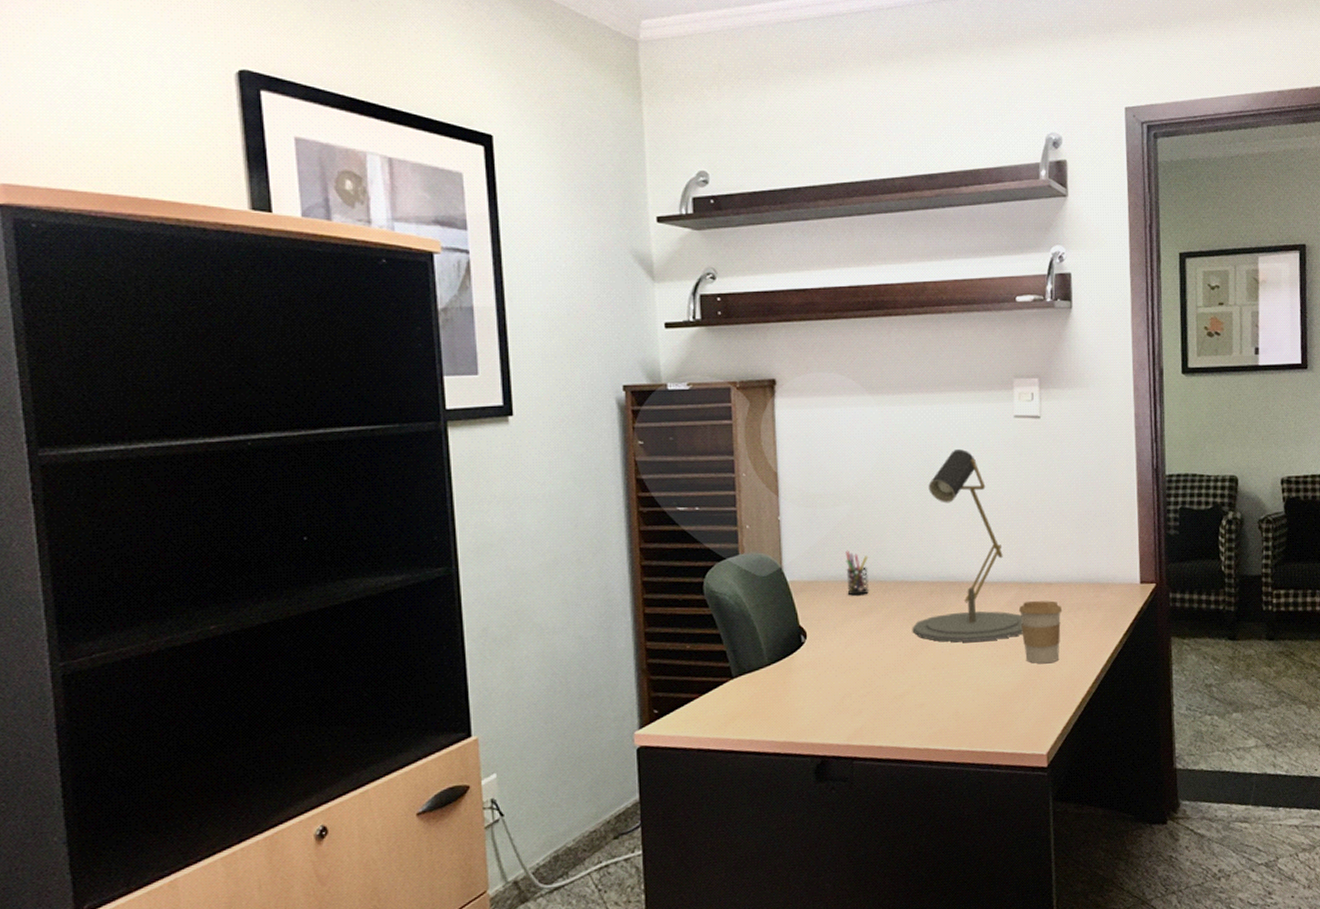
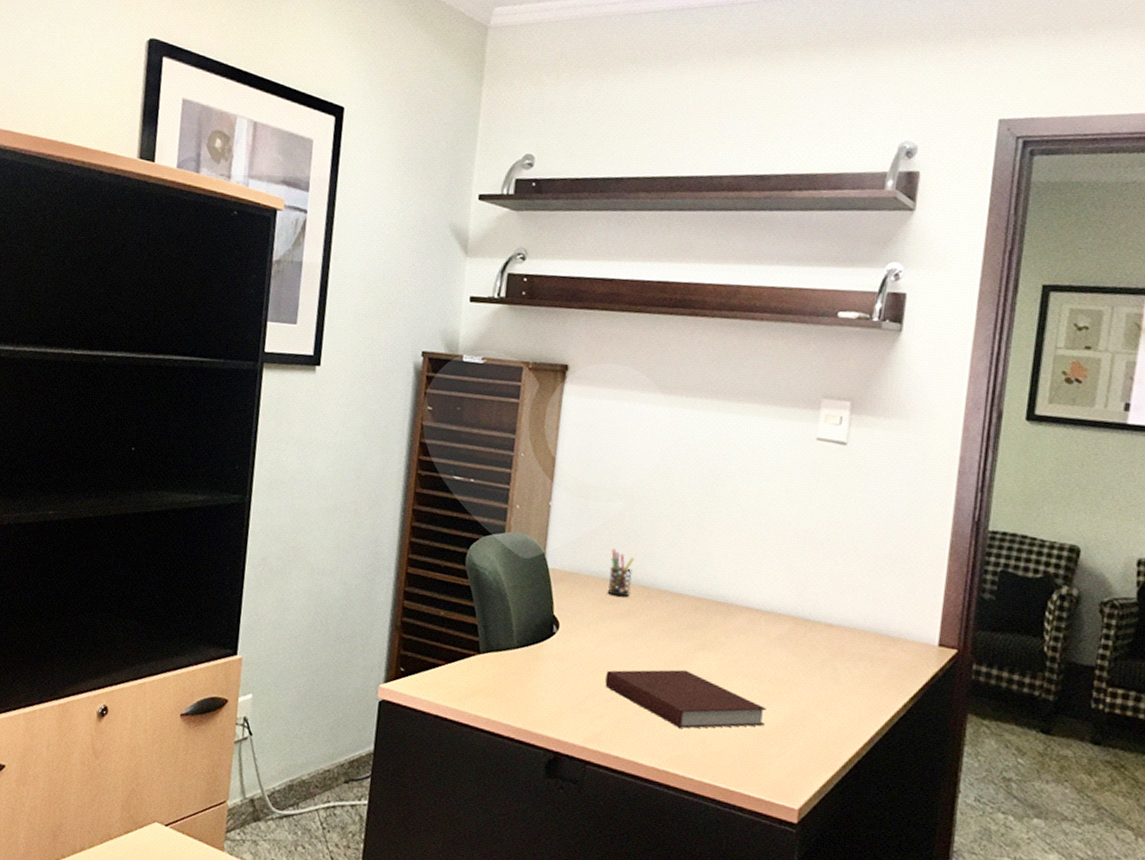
notebook: none [858,651,1007,706] -> present [605,669,766,729]
desk lamp: present [912,449,1023,643] -> none [669,464,793,675]
coffee cup: present [1018,600,1063,663] -> none [789,638,841,712]

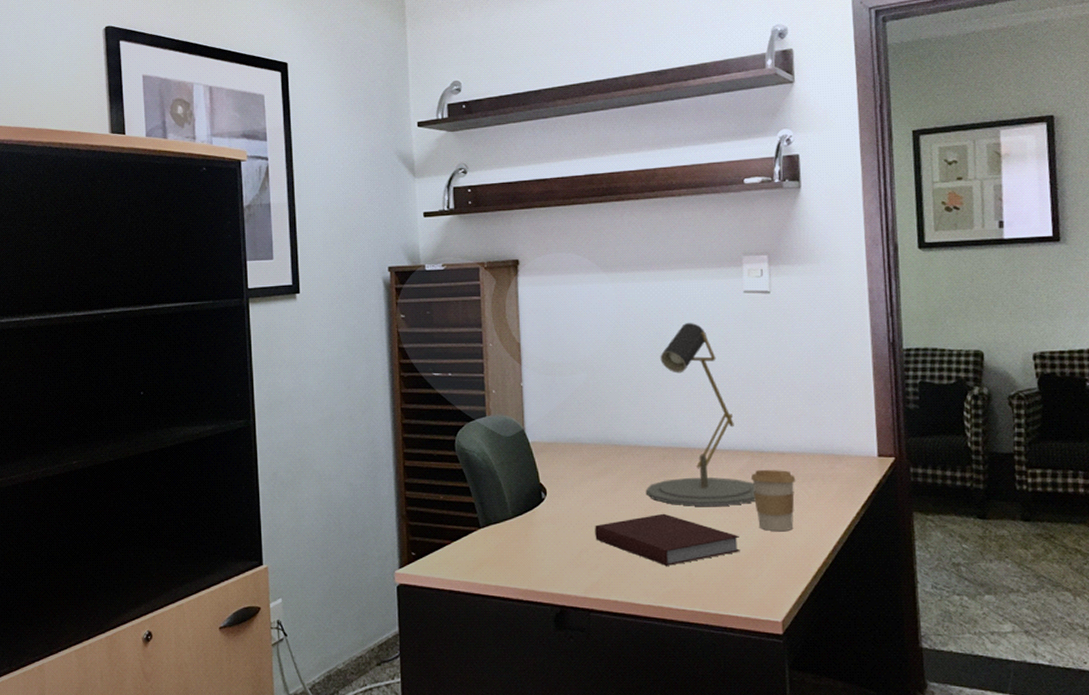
pen holder: present [607,548,635,597] -> none [582,415,604,457]
desk lamp: none [669,464,793,675] -> present [645,323,756,506]
coffee cup: none [789,638,841,712] -> present [750,469,796,531]

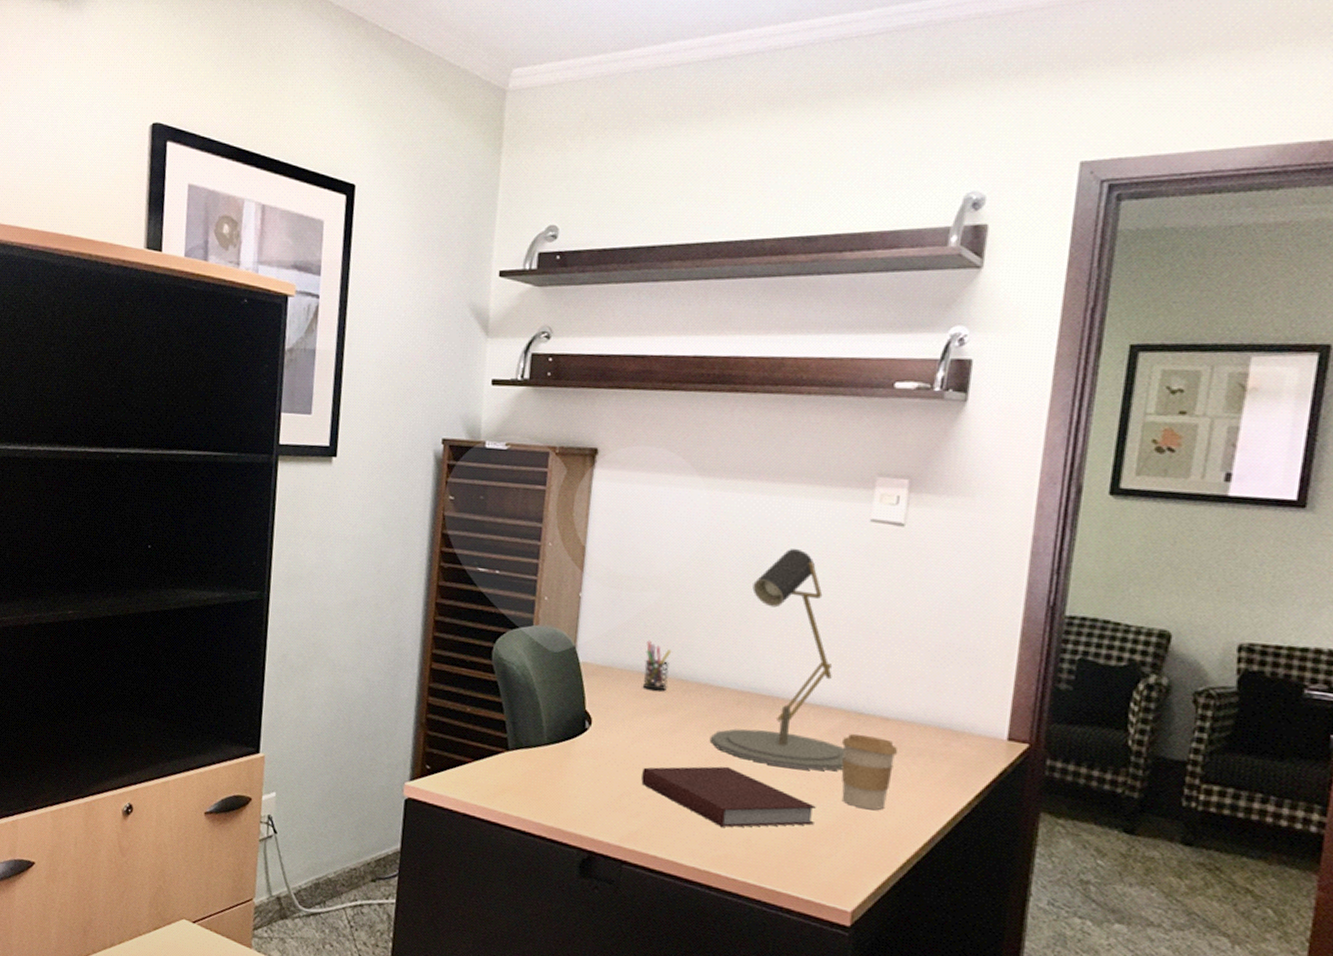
pen holder: none [582,415,604,457] -> present [642,640,672,691]

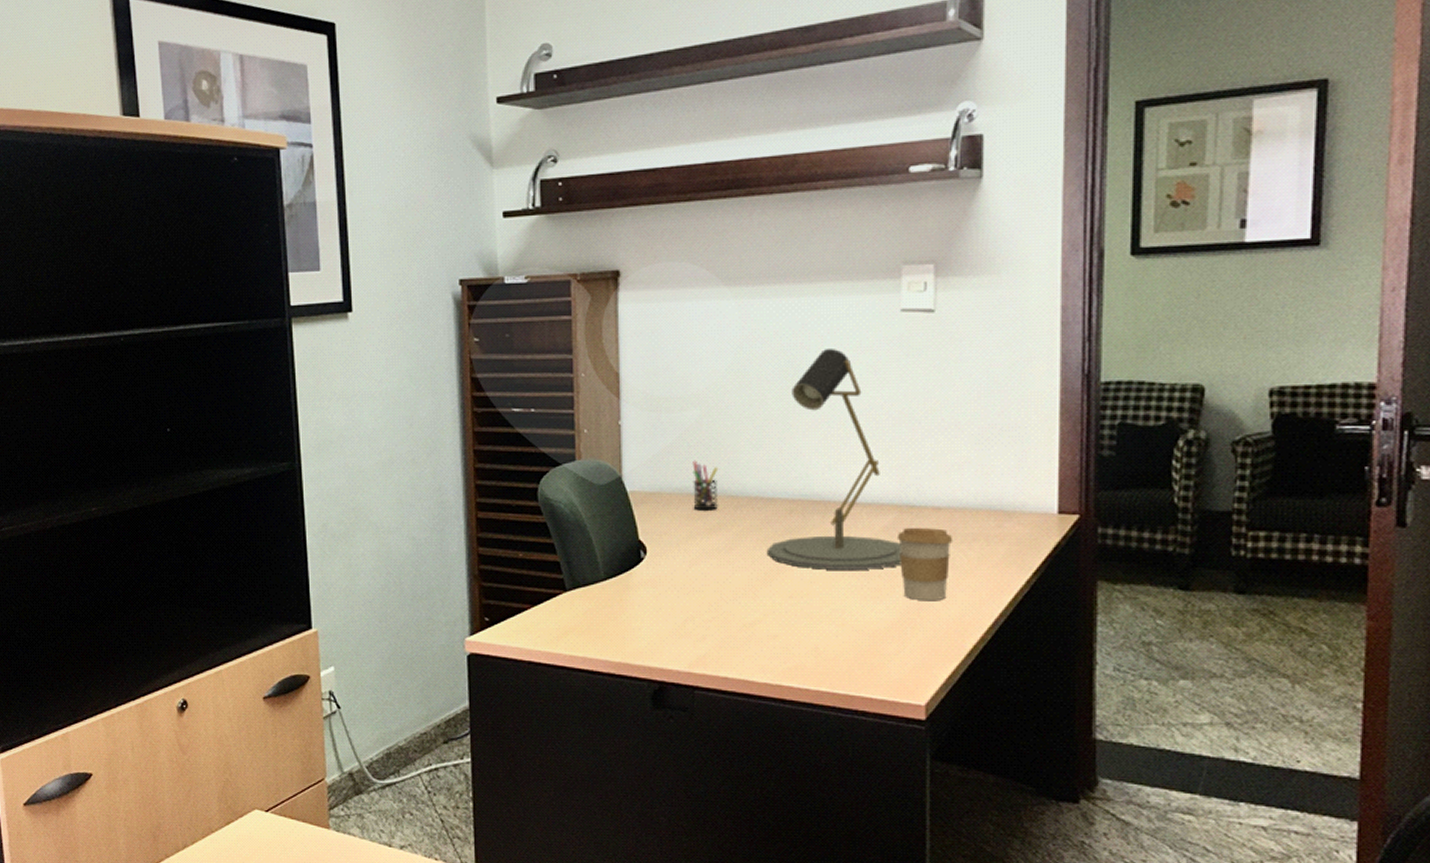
notebook: present [641,766,816,828] -> none [703,577,879,638]

